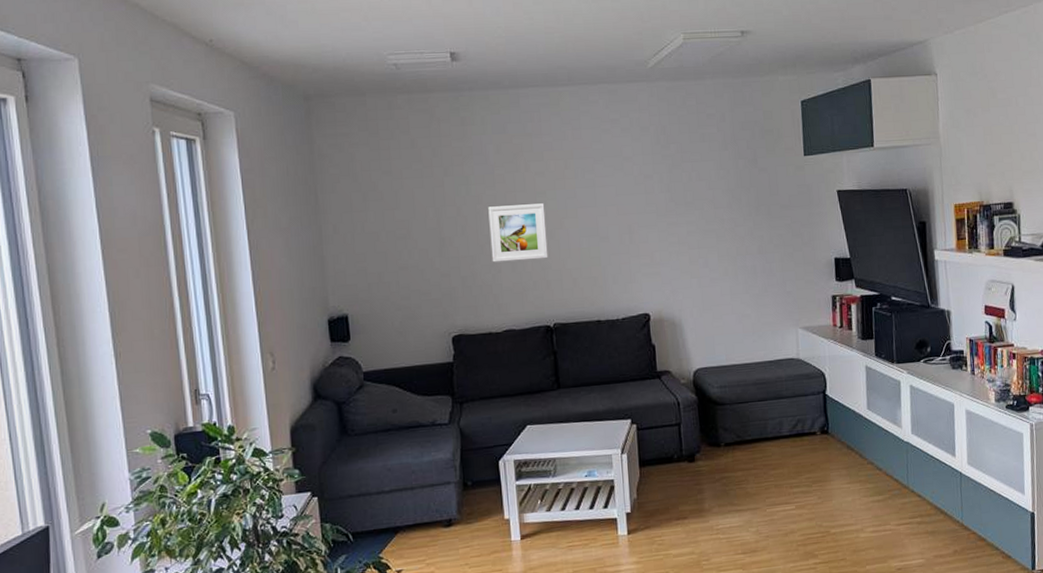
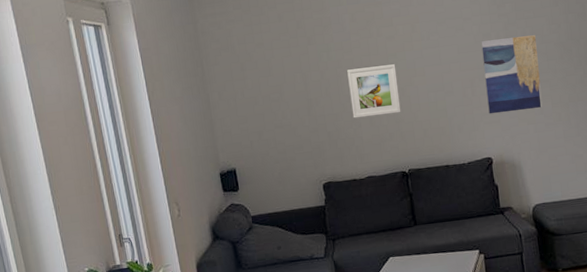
wall art: none [642,180,708,265] -> present [481,35,543,114]

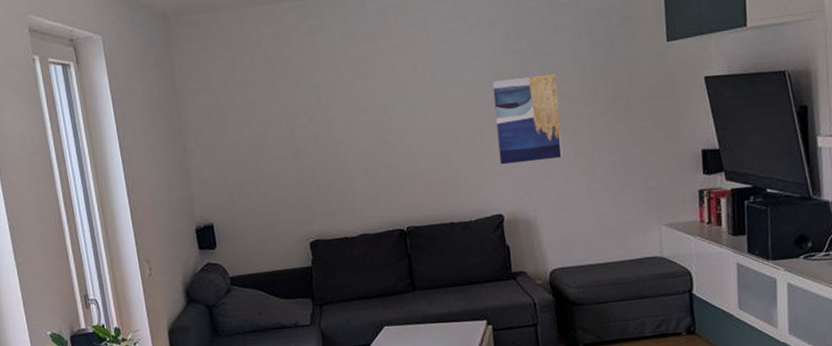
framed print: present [347,64,401,119] -> none [339,107,400,169]

